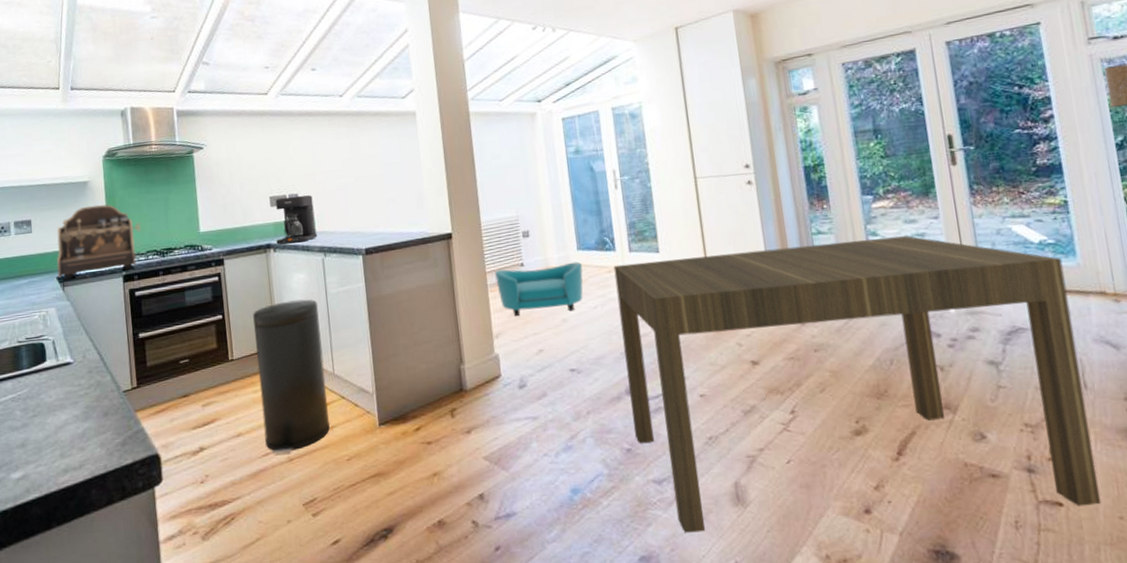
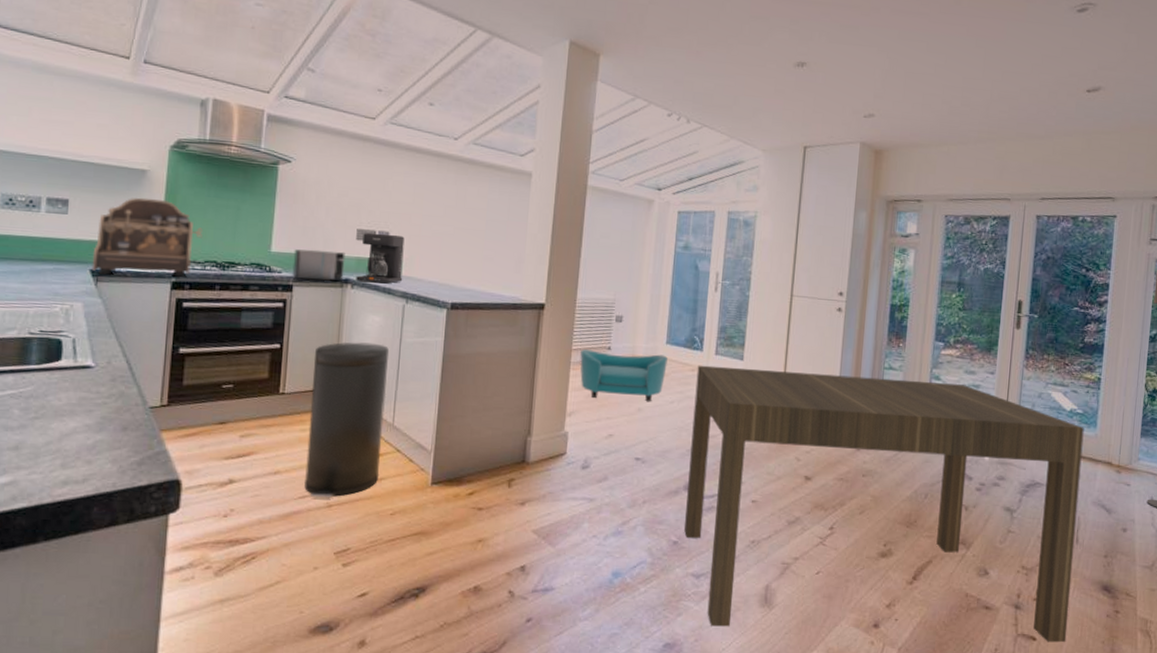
toaster: none [219,220,266,253] -> present [292,249,345,281]

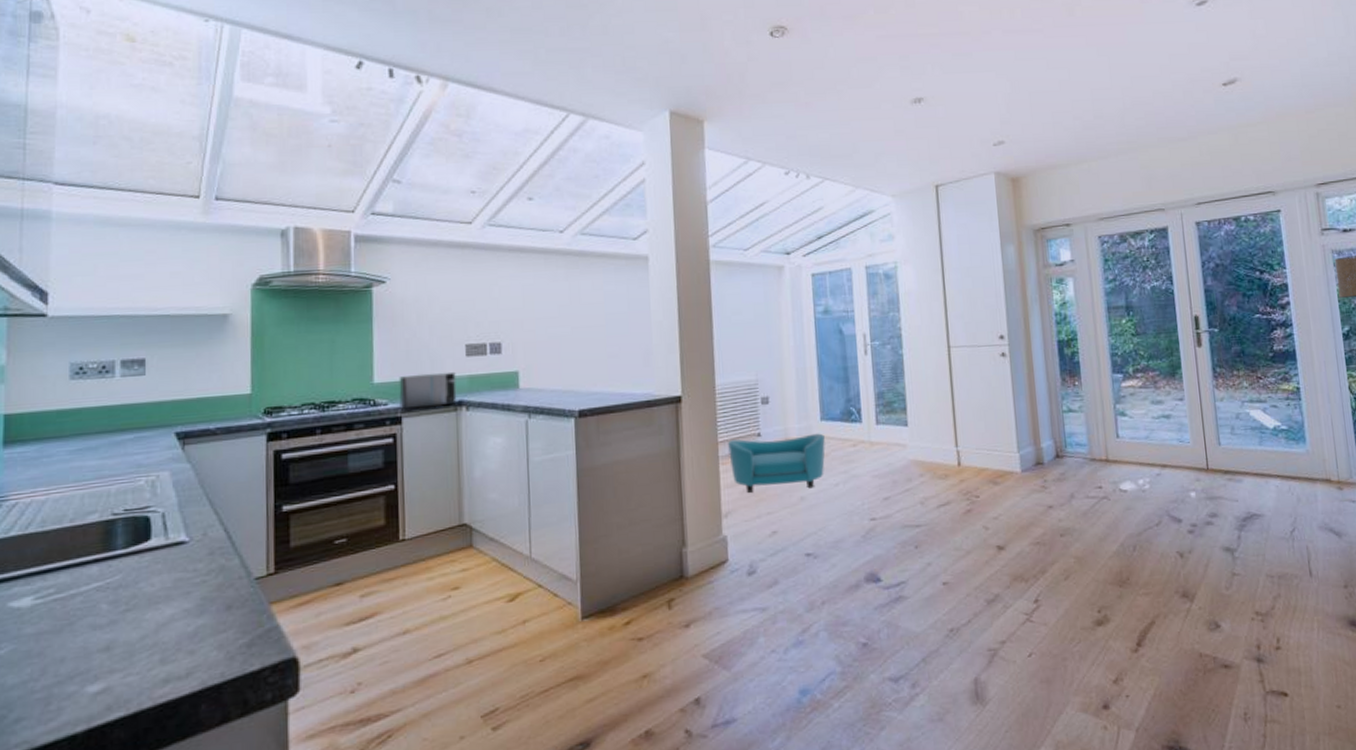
spice rack: present [91,197,203,277] -> none [176,344,296,436]
pedal bin: present [304,342,390,498] -> none [433,468,522,654]
coffee maker: present [356,232,405,284] -> none [470,344,522,402]
dining table: present [683,365,1085,643] -> none [858,417,1322,737]

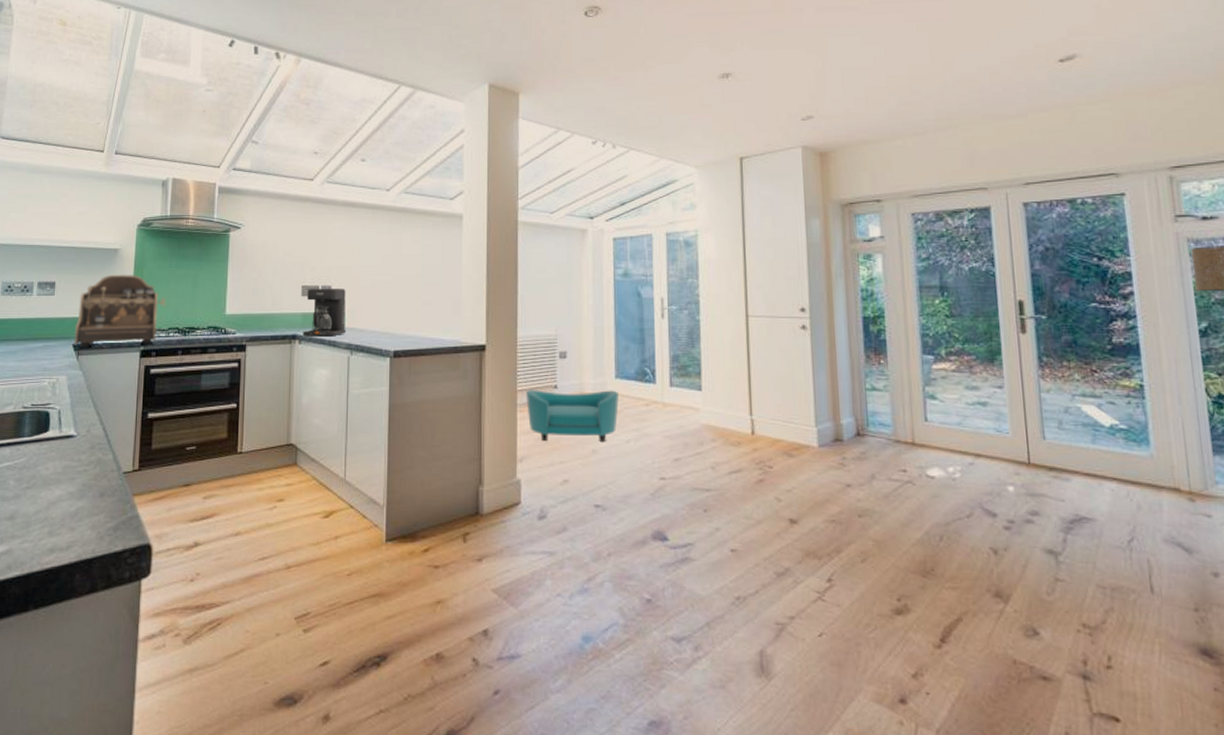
spice rack: none [176,344,296,436] -> present [74,274,166,348]
toaster: present [399,371,457,409] -> none [245,309,292,338]
coffee maker: none [470,344,522,402] -> present [303,288,347,337]

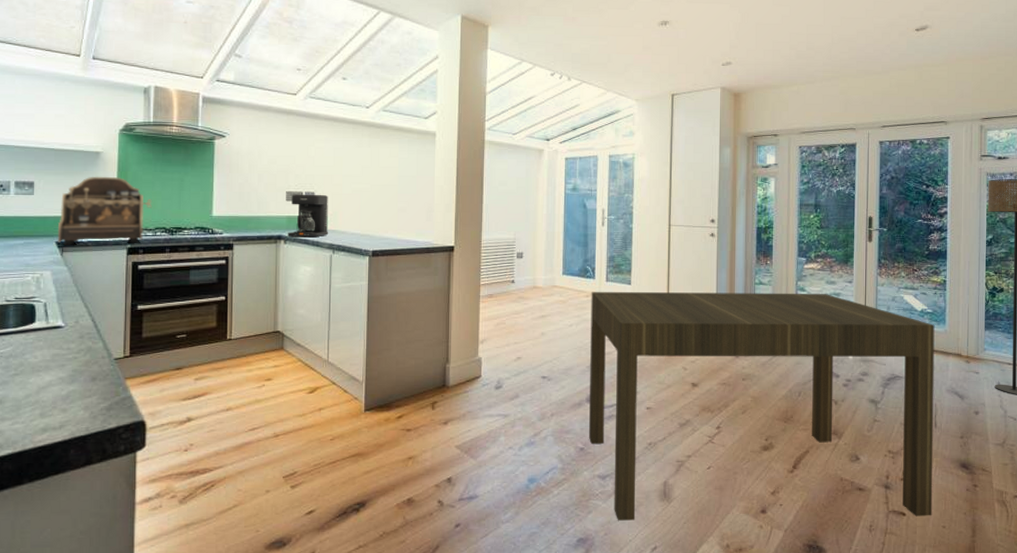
dog bed: present [526,390,619,443] -> none [488,284,564,327]
dining table: none [652,399,1163,726] -> present [588,291,935,521]

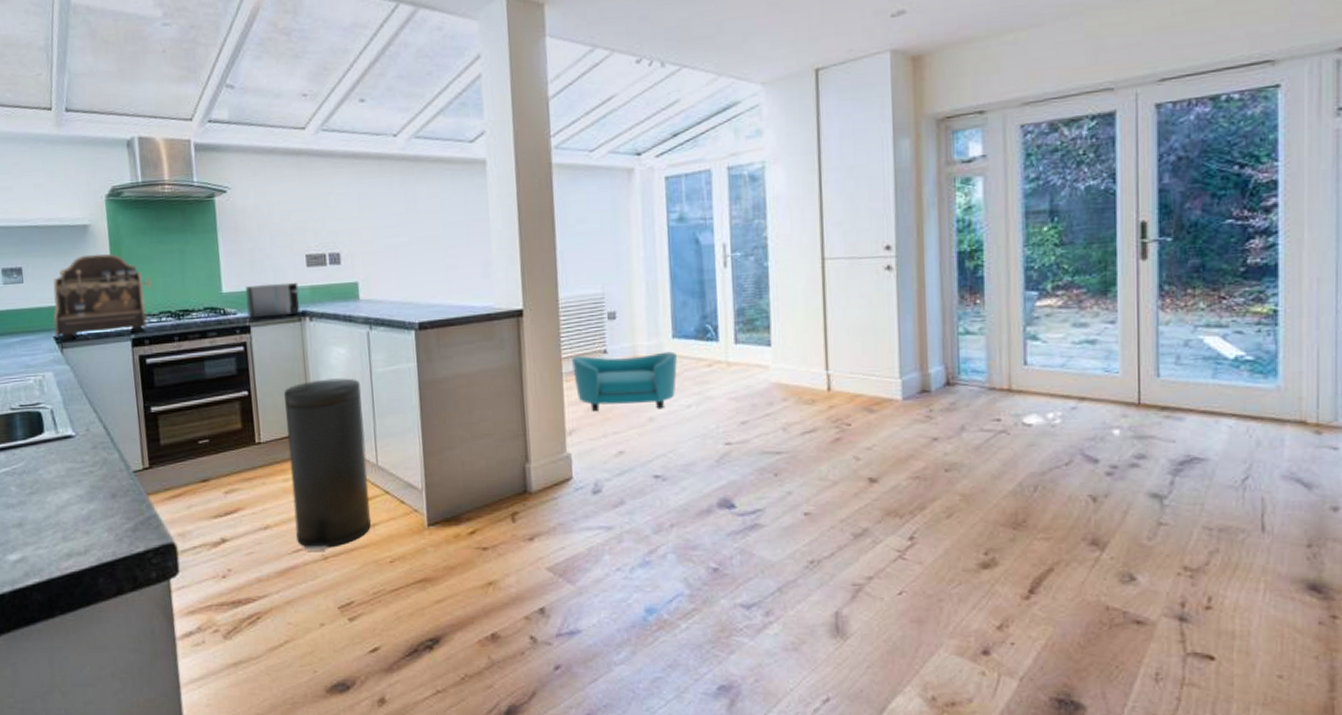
toaster: none [232,211,277,238] -> present [245,282,301,318]
pedal bin: none [254,290,321,429] -> present [284,378,372,550]
coffee maker: present [288,194,329,238] -> none [313,255,363,313]
dog bed: none [488,284,564,327] -> present [572,351,677,411]
dining table: present [588,291,935,521] -> none [714,342,1260,664]

